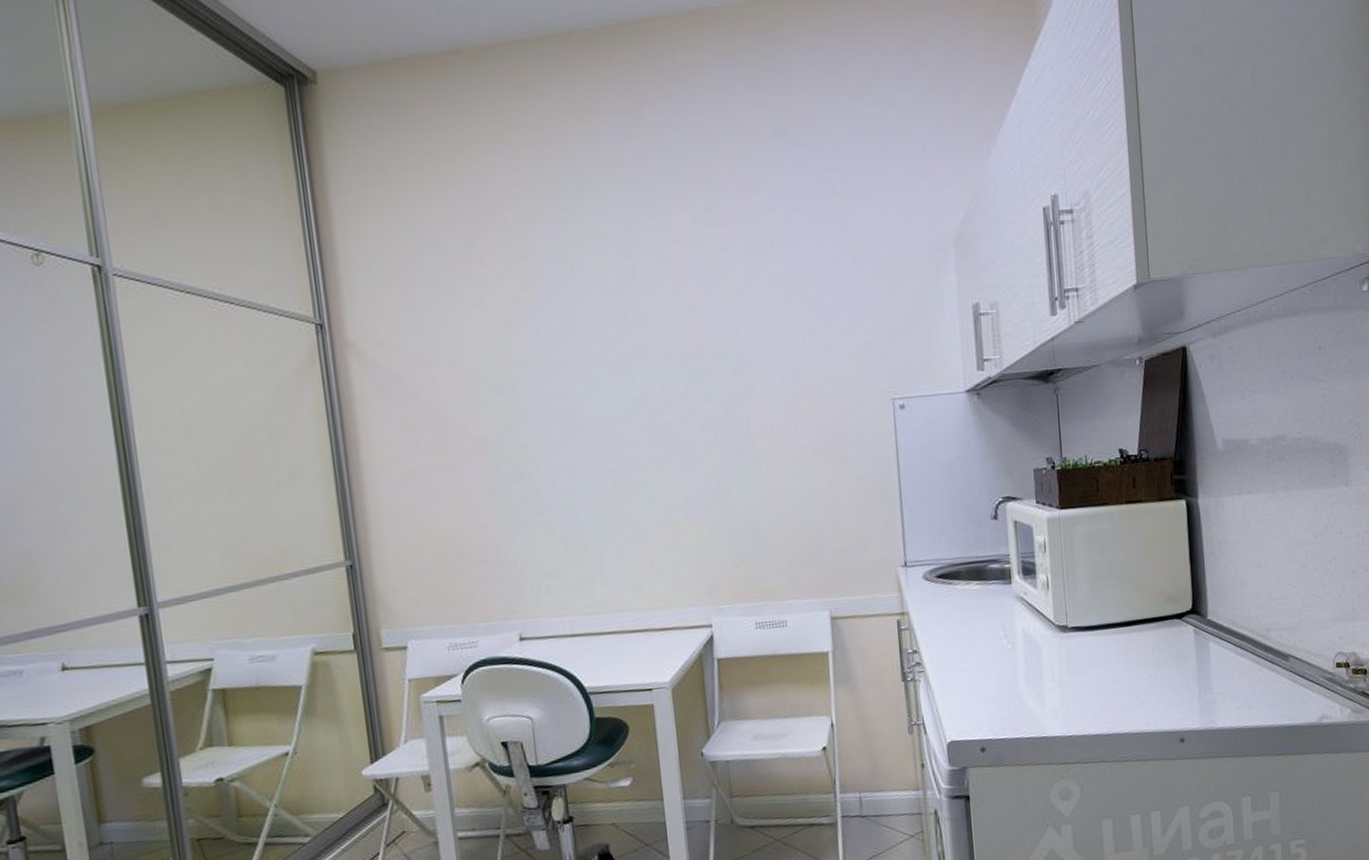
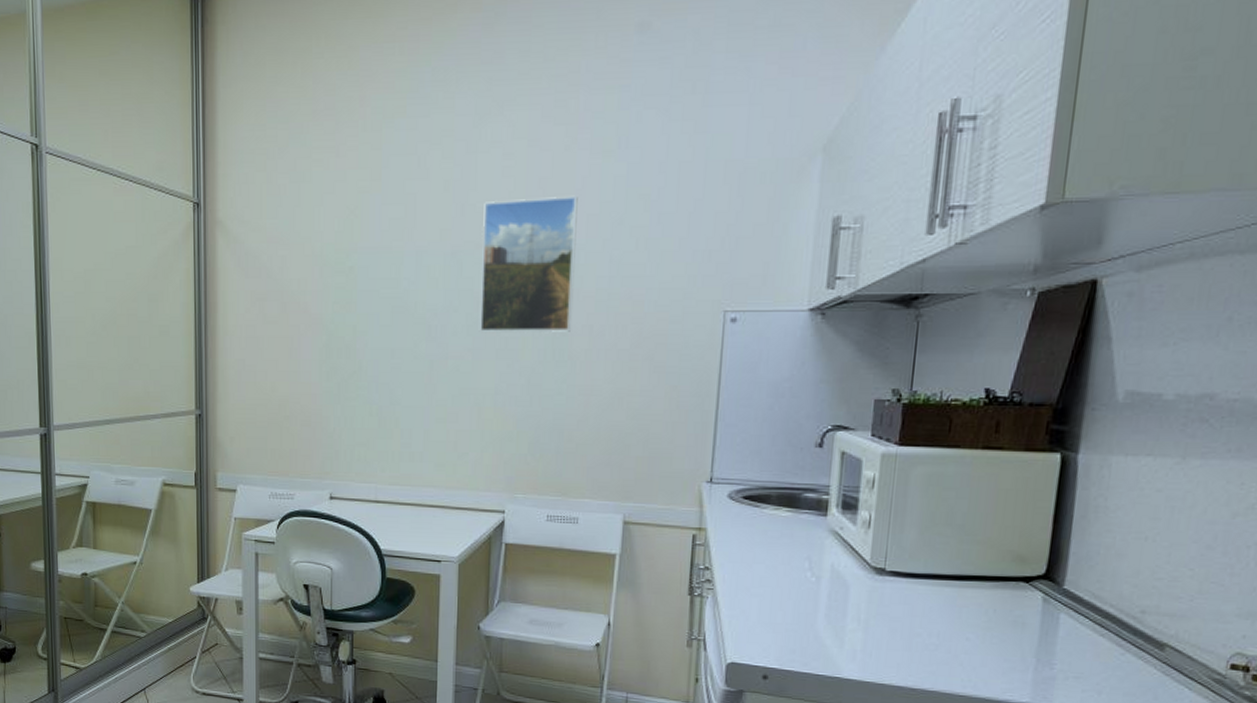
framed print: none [647,295,752,441] -> present [480,195,578,332]

